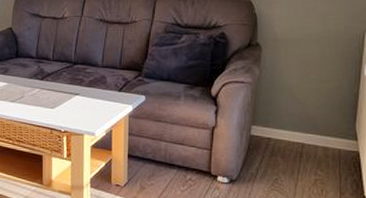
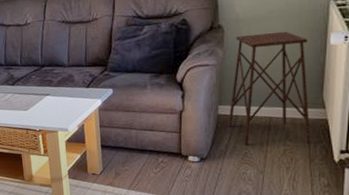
side table: none [259,56,343,175] -> present [227,31,310,145]

